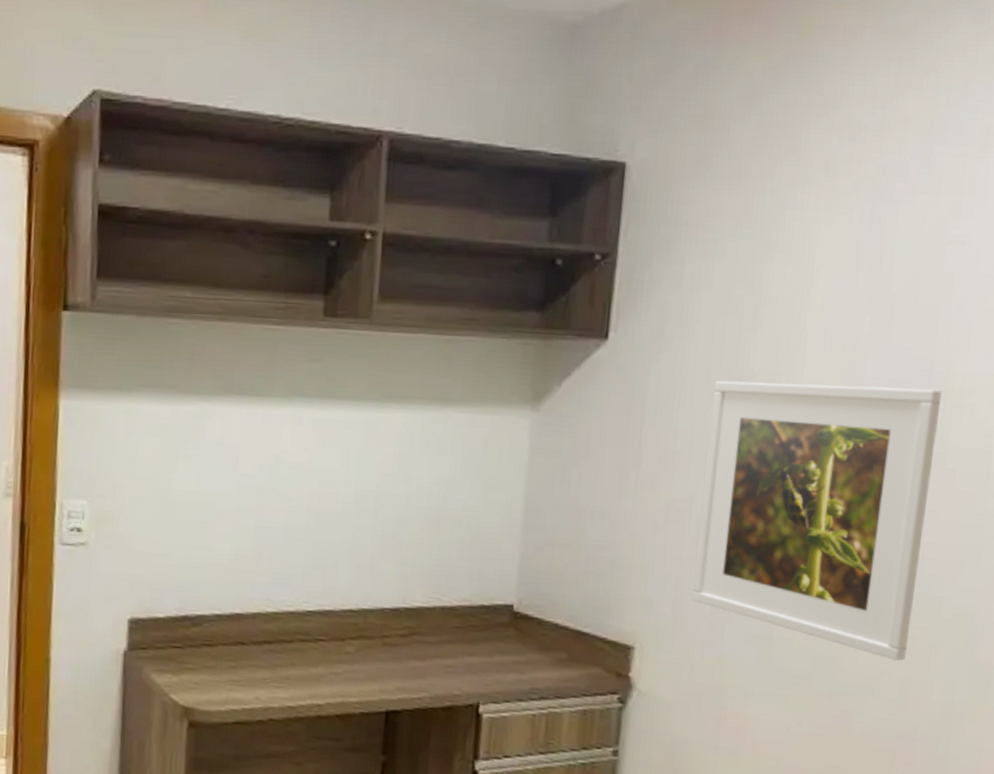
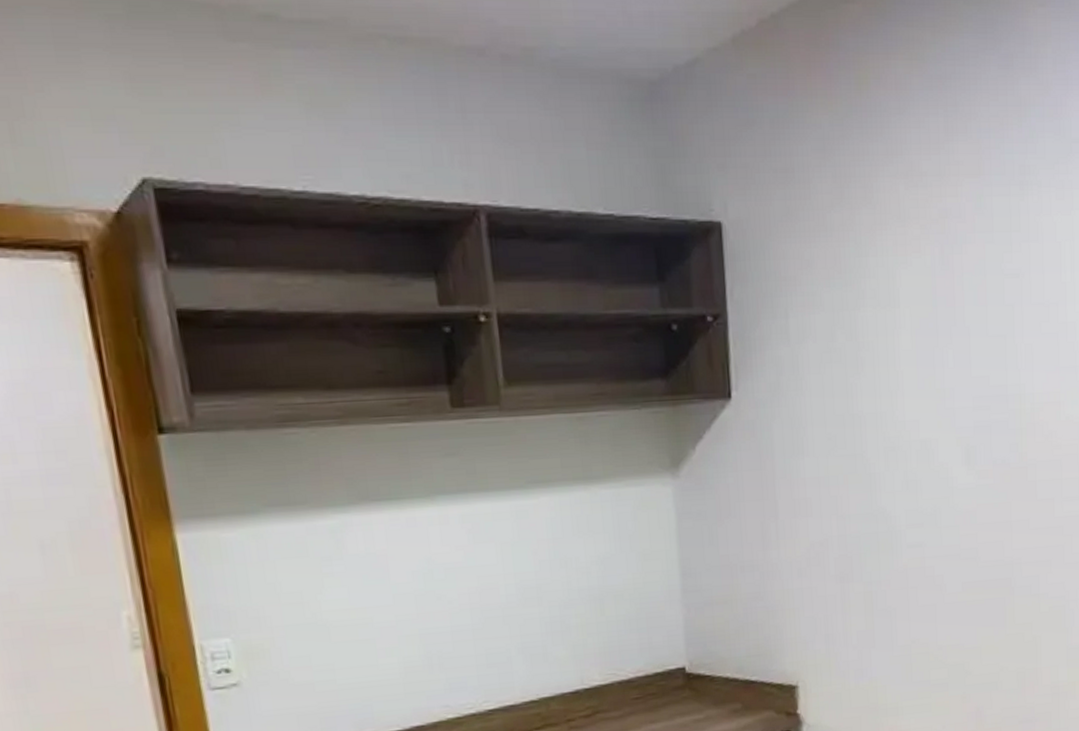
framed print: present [692,380,942,661] -> none [831,411,1019,656]

